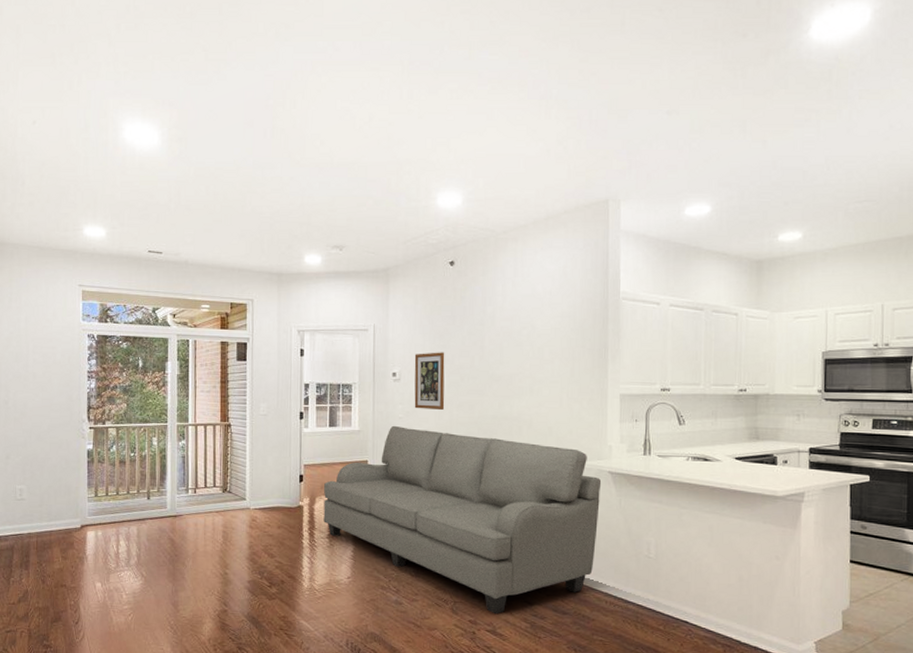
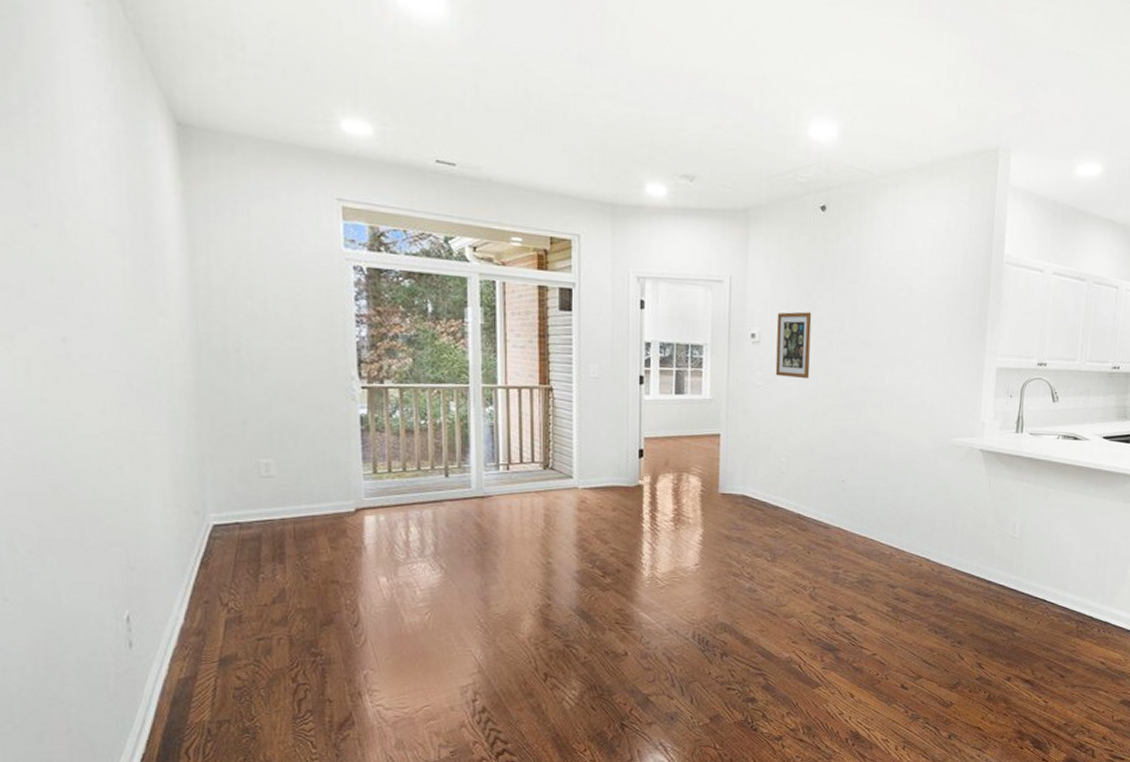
sofa: present [323,425,602,615] -> none [667,394,972,599]

